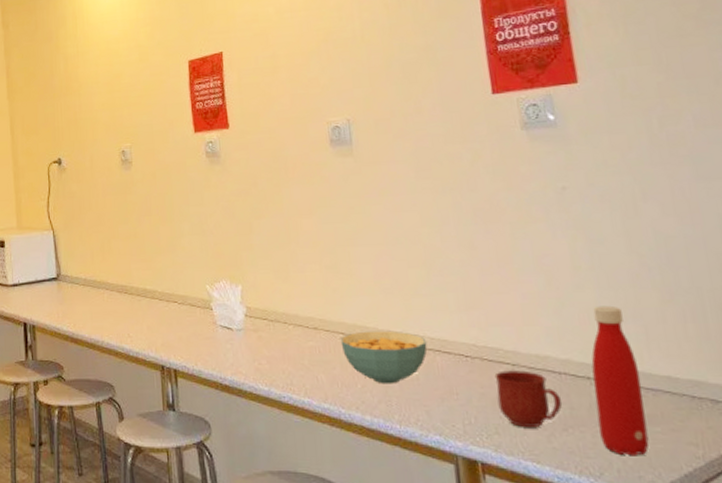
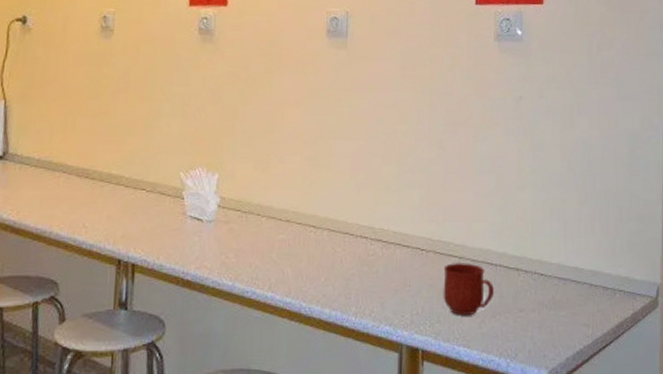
cereal bowl: present [340,330,427,384] -> none [310,224,390,277]
bottle: present [591,305,650,456] -> none [520,205,556,338]

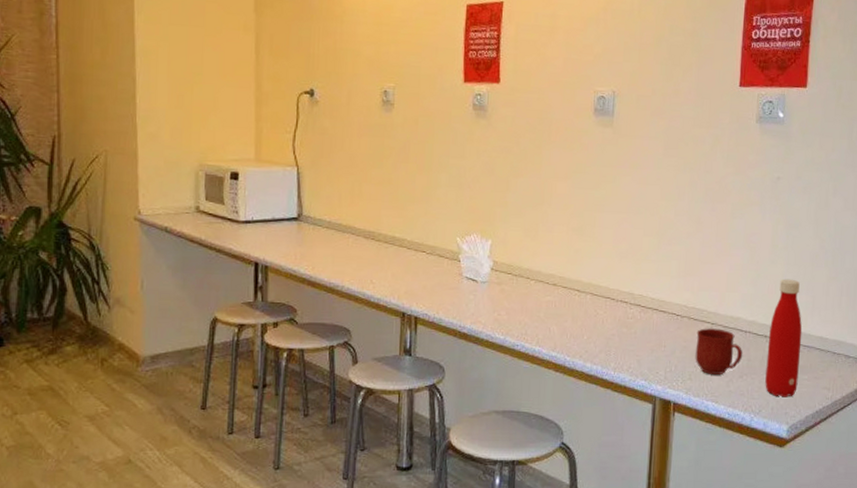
bottle: none [520,205,556,338] -> present [765,279,803,397]

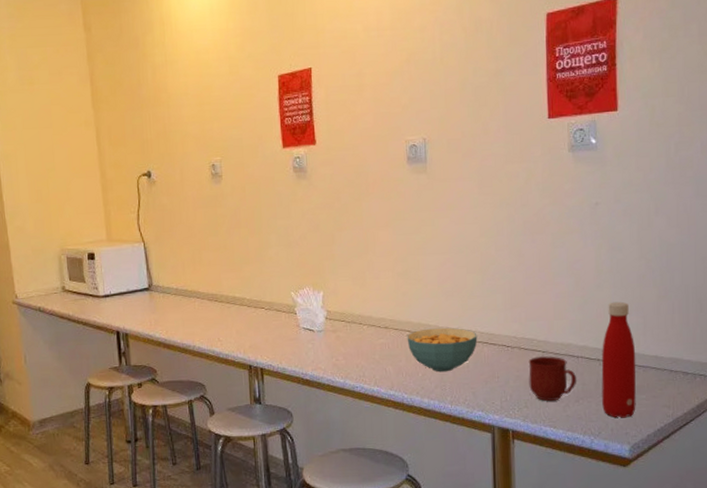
cereal bowl: none [575,289,648,337] -> present [407,327,478,372]

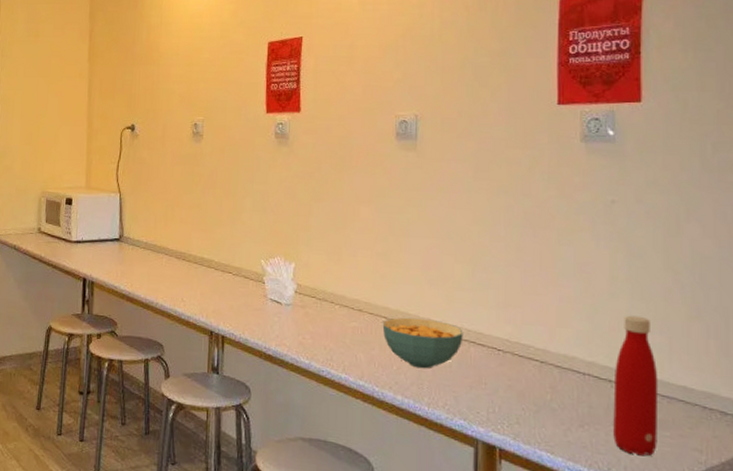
mug: present [528,356,577,402] -> none [522,366,583,422]

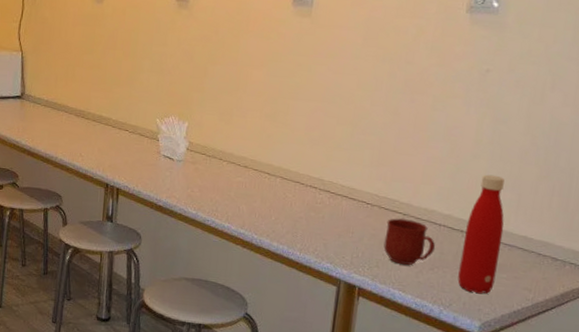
cereal bowl: present [382,317,463,369] -> none [265,173,338,220]
mug: none [522,366,583,422] -> present [383,218,436,266]

